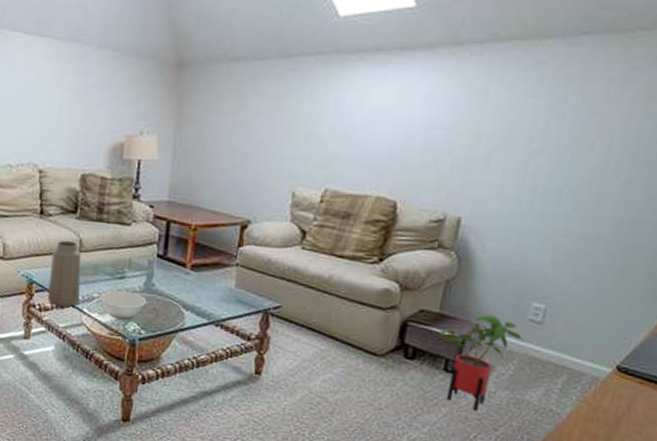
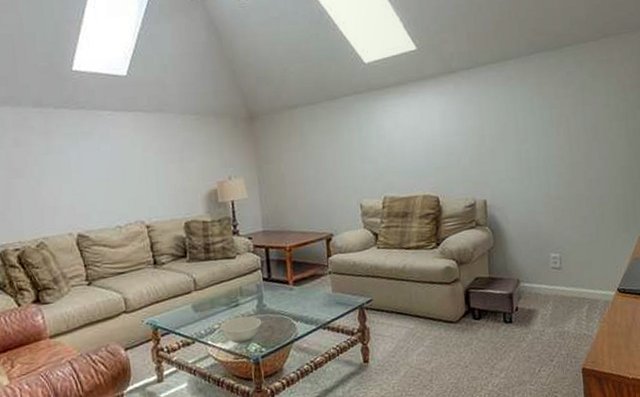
vase: present [48,240,81,308] -> none [170,282,203,345]
house plant: present [440,314,523,411] -> none [494,270,552,349]

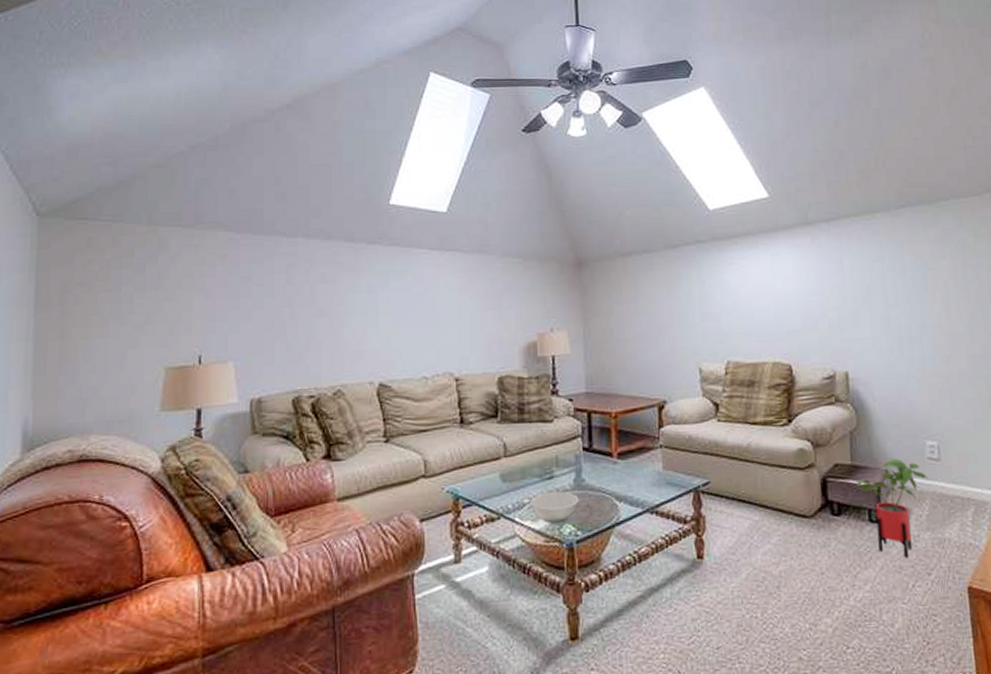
house plant: none [494,270,552,349] -> present [857,458,928,558]

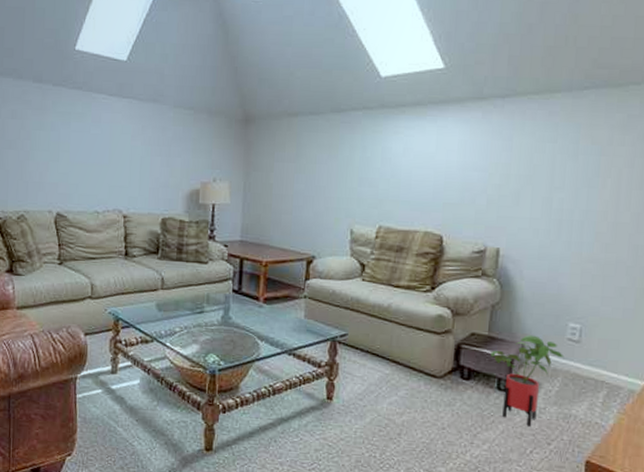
bowl: present [531,492,579,524] -> none [181,324,225,352]

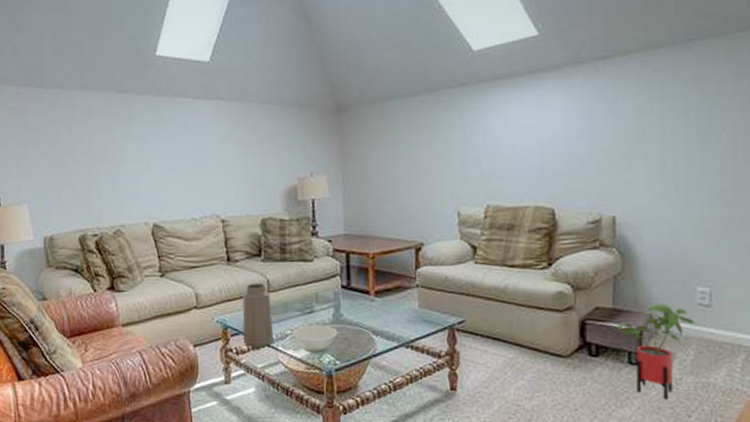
vase: none [133,279,164,342] -> present [242,283,273,348]
bowl: none [181,324,225,352] -> present [293,325,338,353]

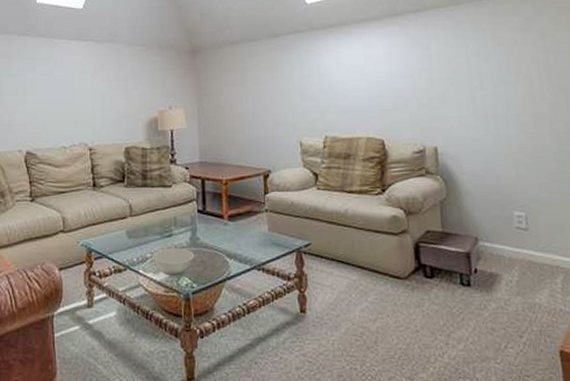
vase: present [242,283,273,348] -> none [106,207,134,271]
house plant: present [617,304,696,400] -> none [448,227,517,320]

